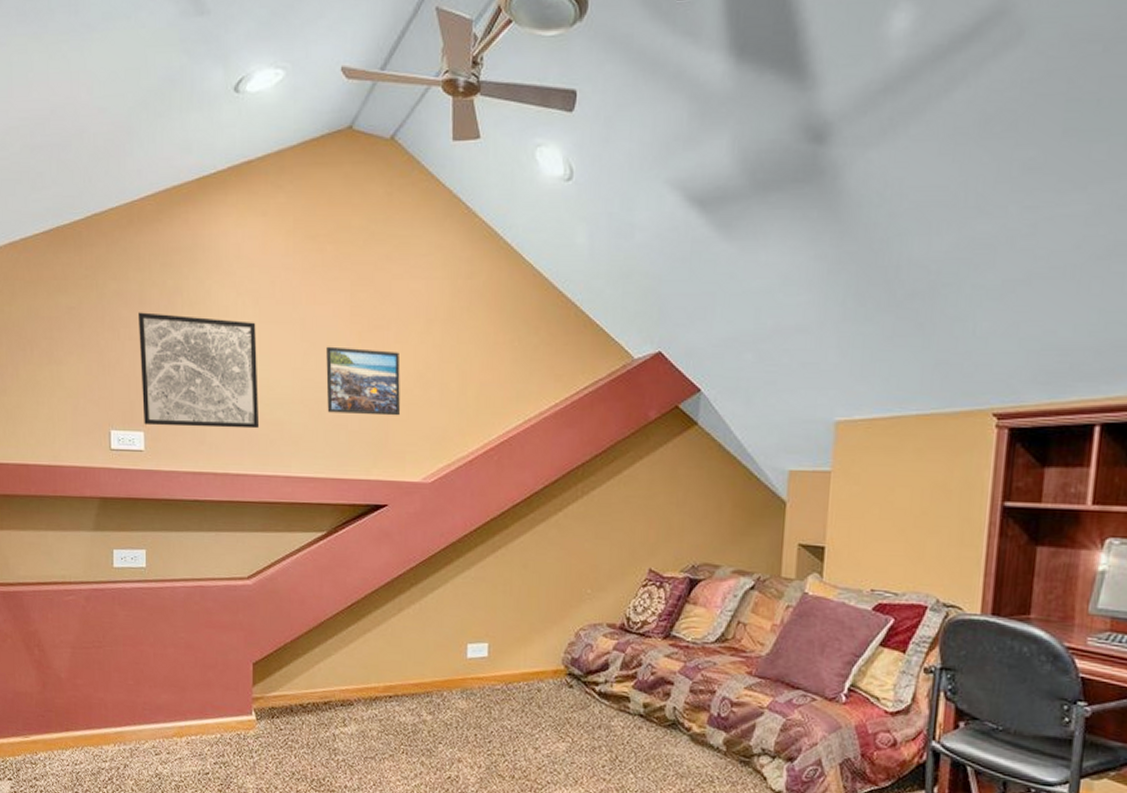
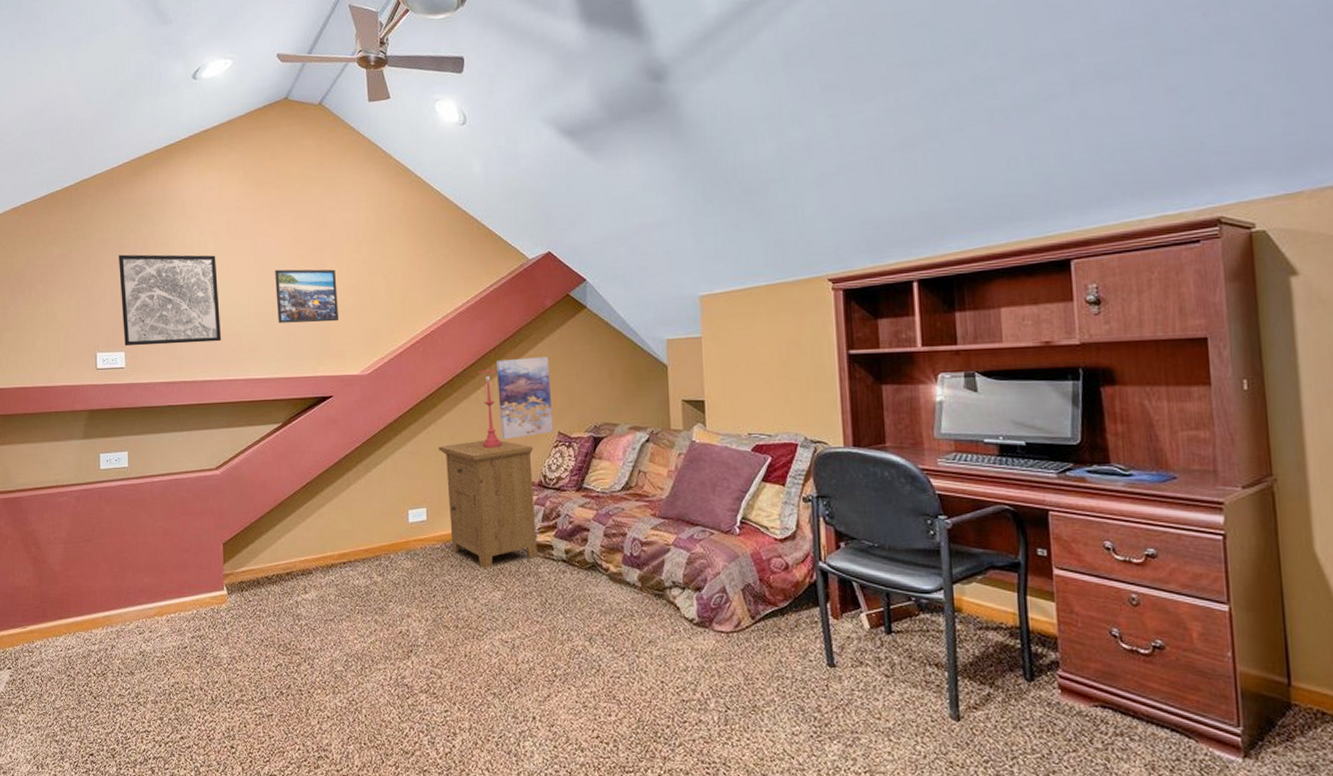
nightstand: none [507,570,617,717] -> present [438,439,538,569]
table lamp: none [560,488,584,582] -> present [477,369,502,449]
wall art: none [582,478,647,573] -> present [497,357,554,439]

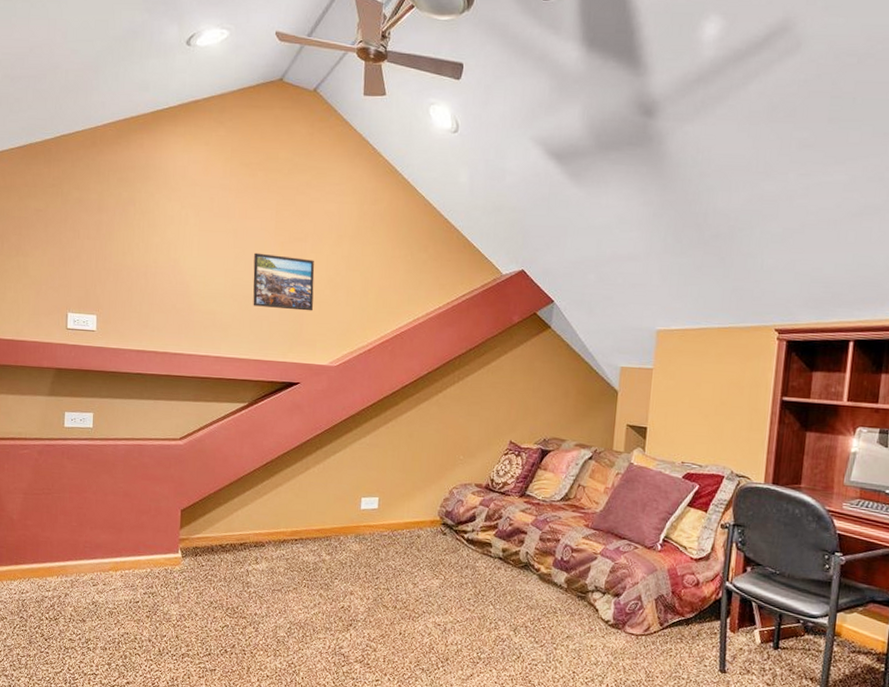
wall art: present [119,254,222,347] -> none [96,217,196,317]
nightstand: present [438,439,538,569] -> none [395,440,484,559]
table lamp: present [477,369,502,449] -> none [438,374,460,450]
wall art: present [497,357,554,439] -> none [456,367,510,443]

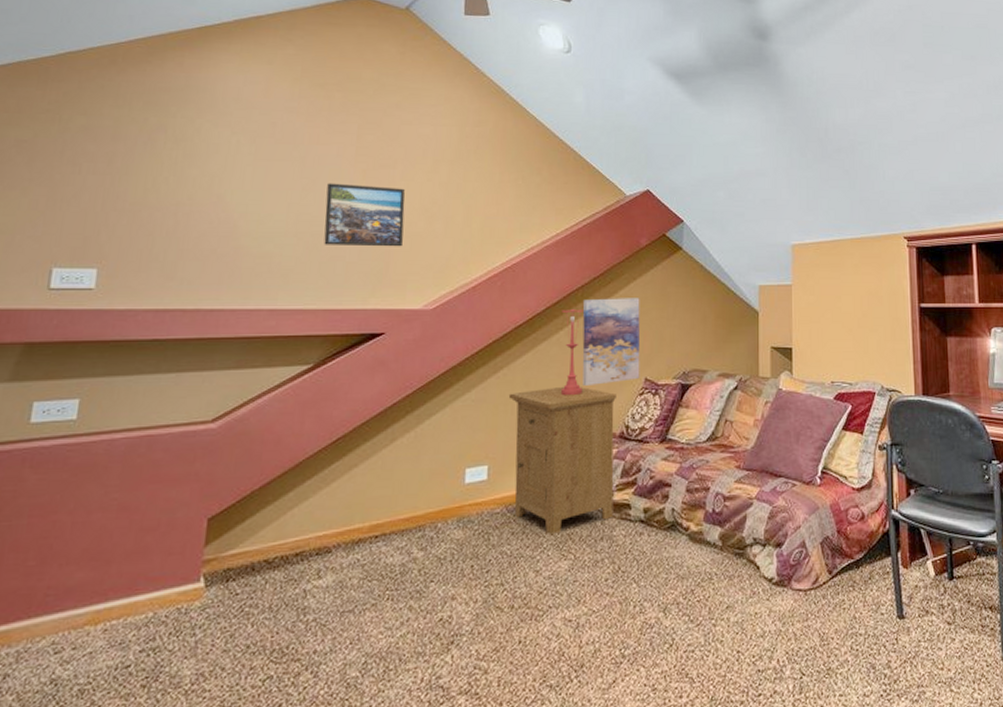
nightstand: none [395,440,484,559] -> present [508,386,616,536]
table lamp: none [438,374,460,450] -> present [561,308,584,396]
wall art: none [456,367,510,443] -> present [582,298,641,385]

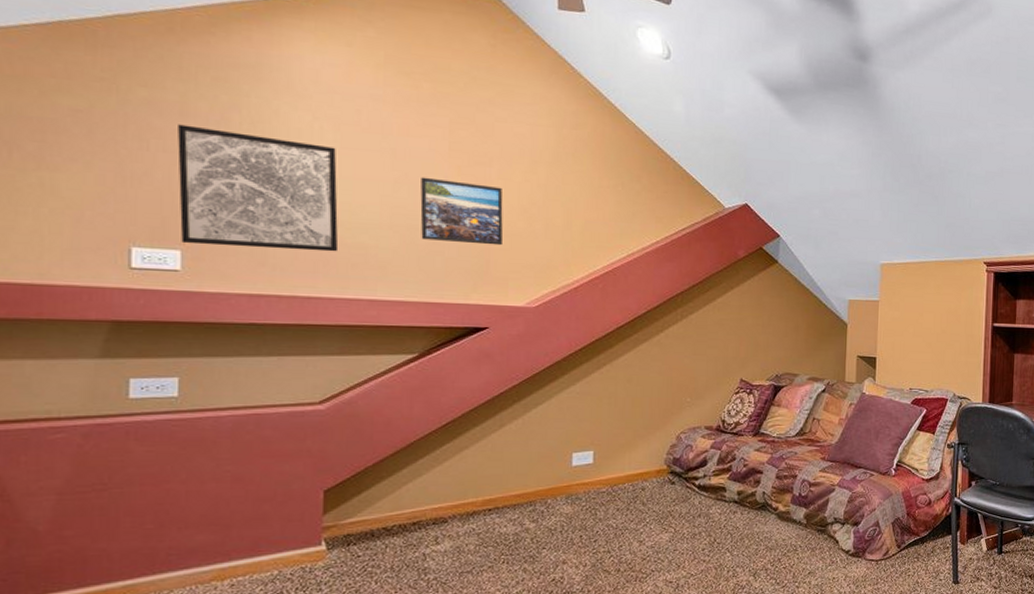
wall art: none [99,147,250,263] -> present [177,124,339,252]
nightstand: present [508,386,616,536] -> none [612,383,714,512]
table lamp: present [561,308,584,396] -> none [662,312,683,392]
wall art: present [582,298,641,385] -> none [682,304,737,384]

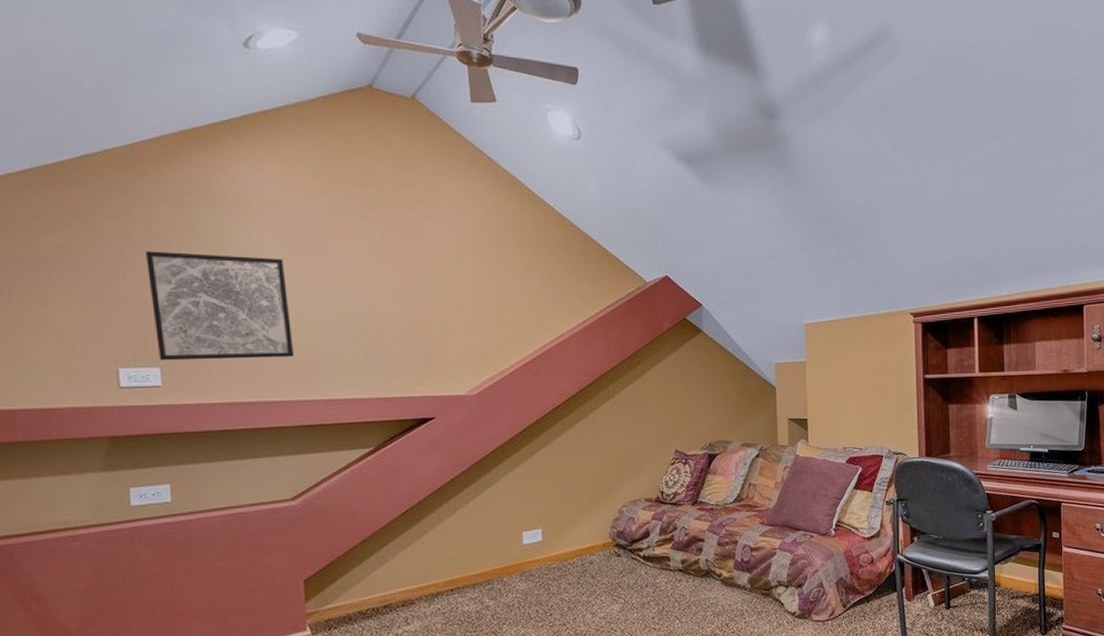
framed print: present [420,177,503,246] -> none [361,279,440,339]

